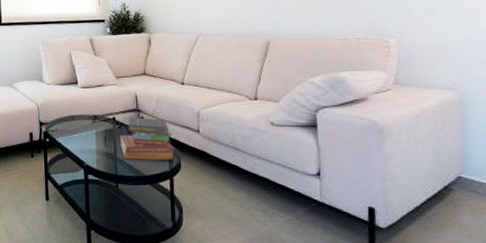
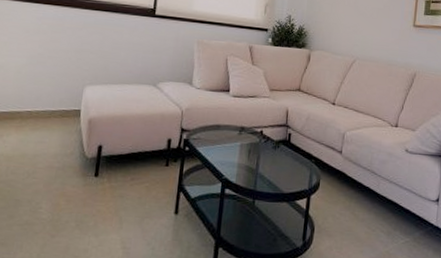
books: present [120,117,174,161] -> none [264,132,316,180]

